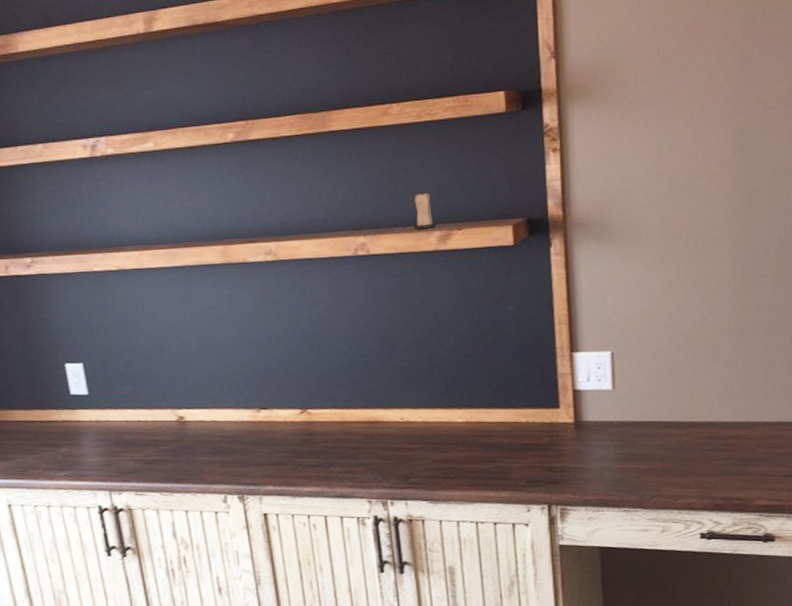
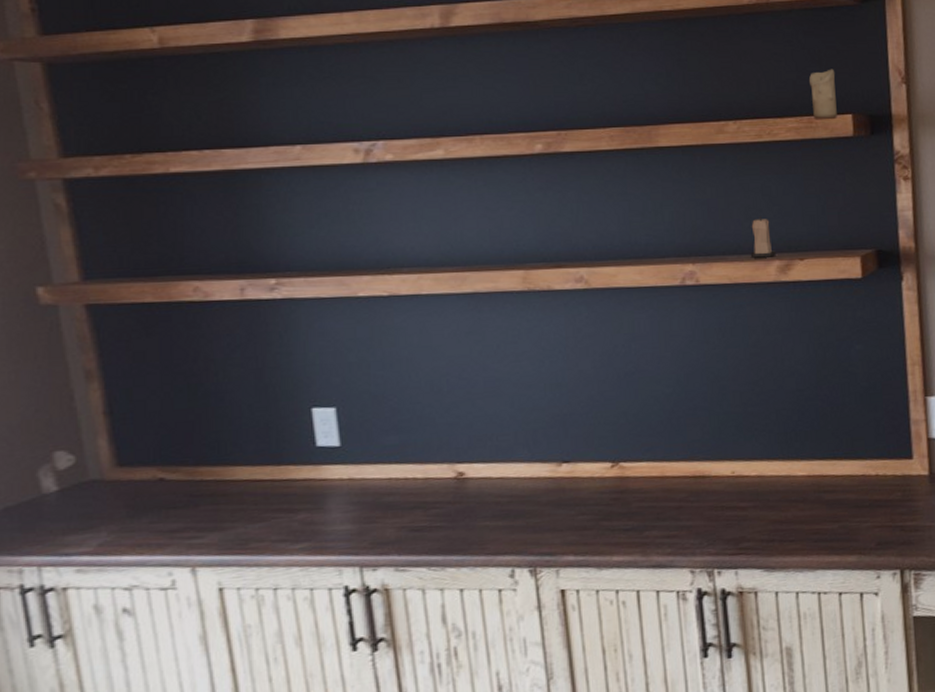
candle: none [465,48,491,99] -> present [809,69,837,120]

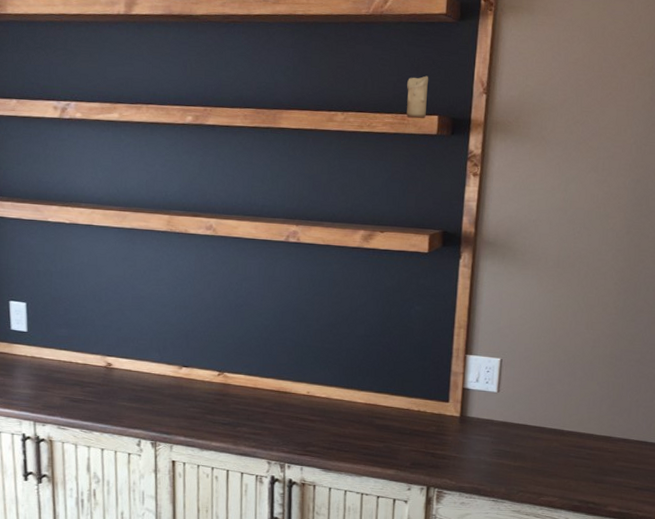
candle: present [750,216,776,258] -> none [342,193,362,227]

